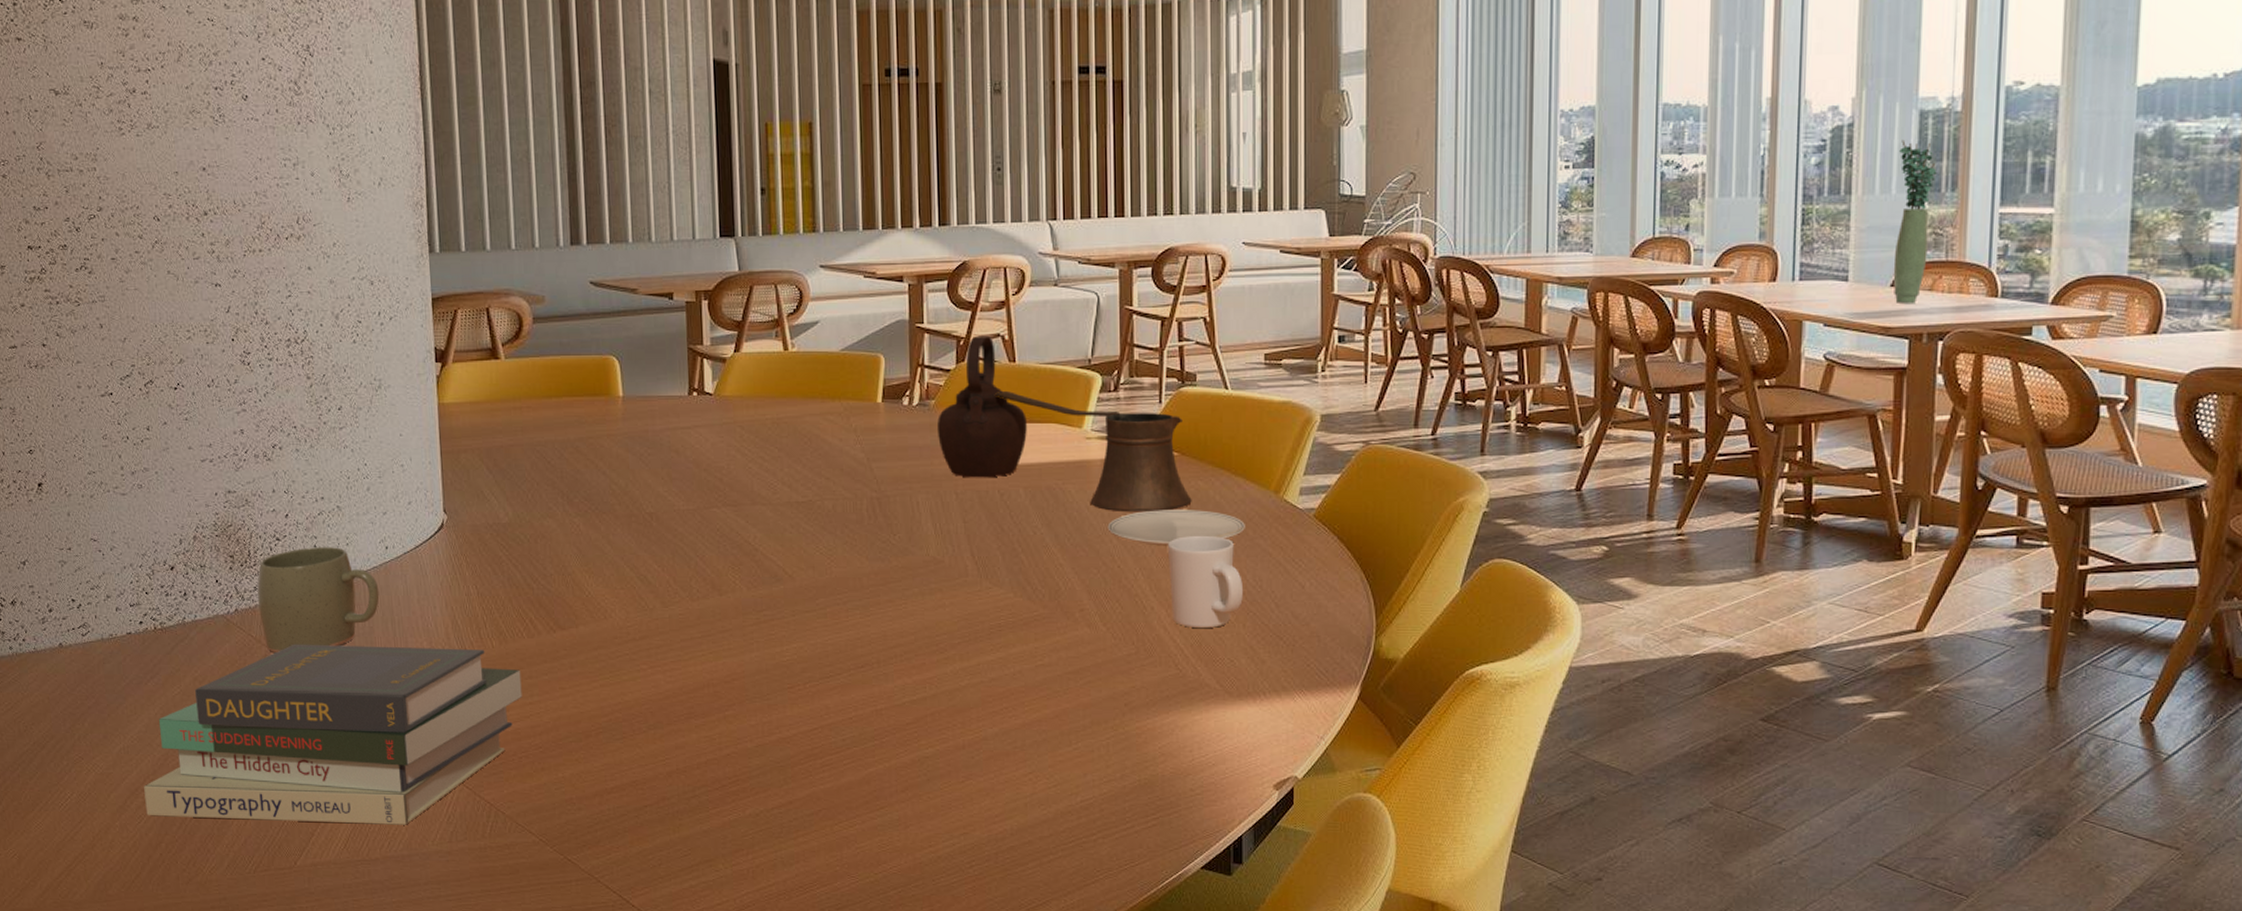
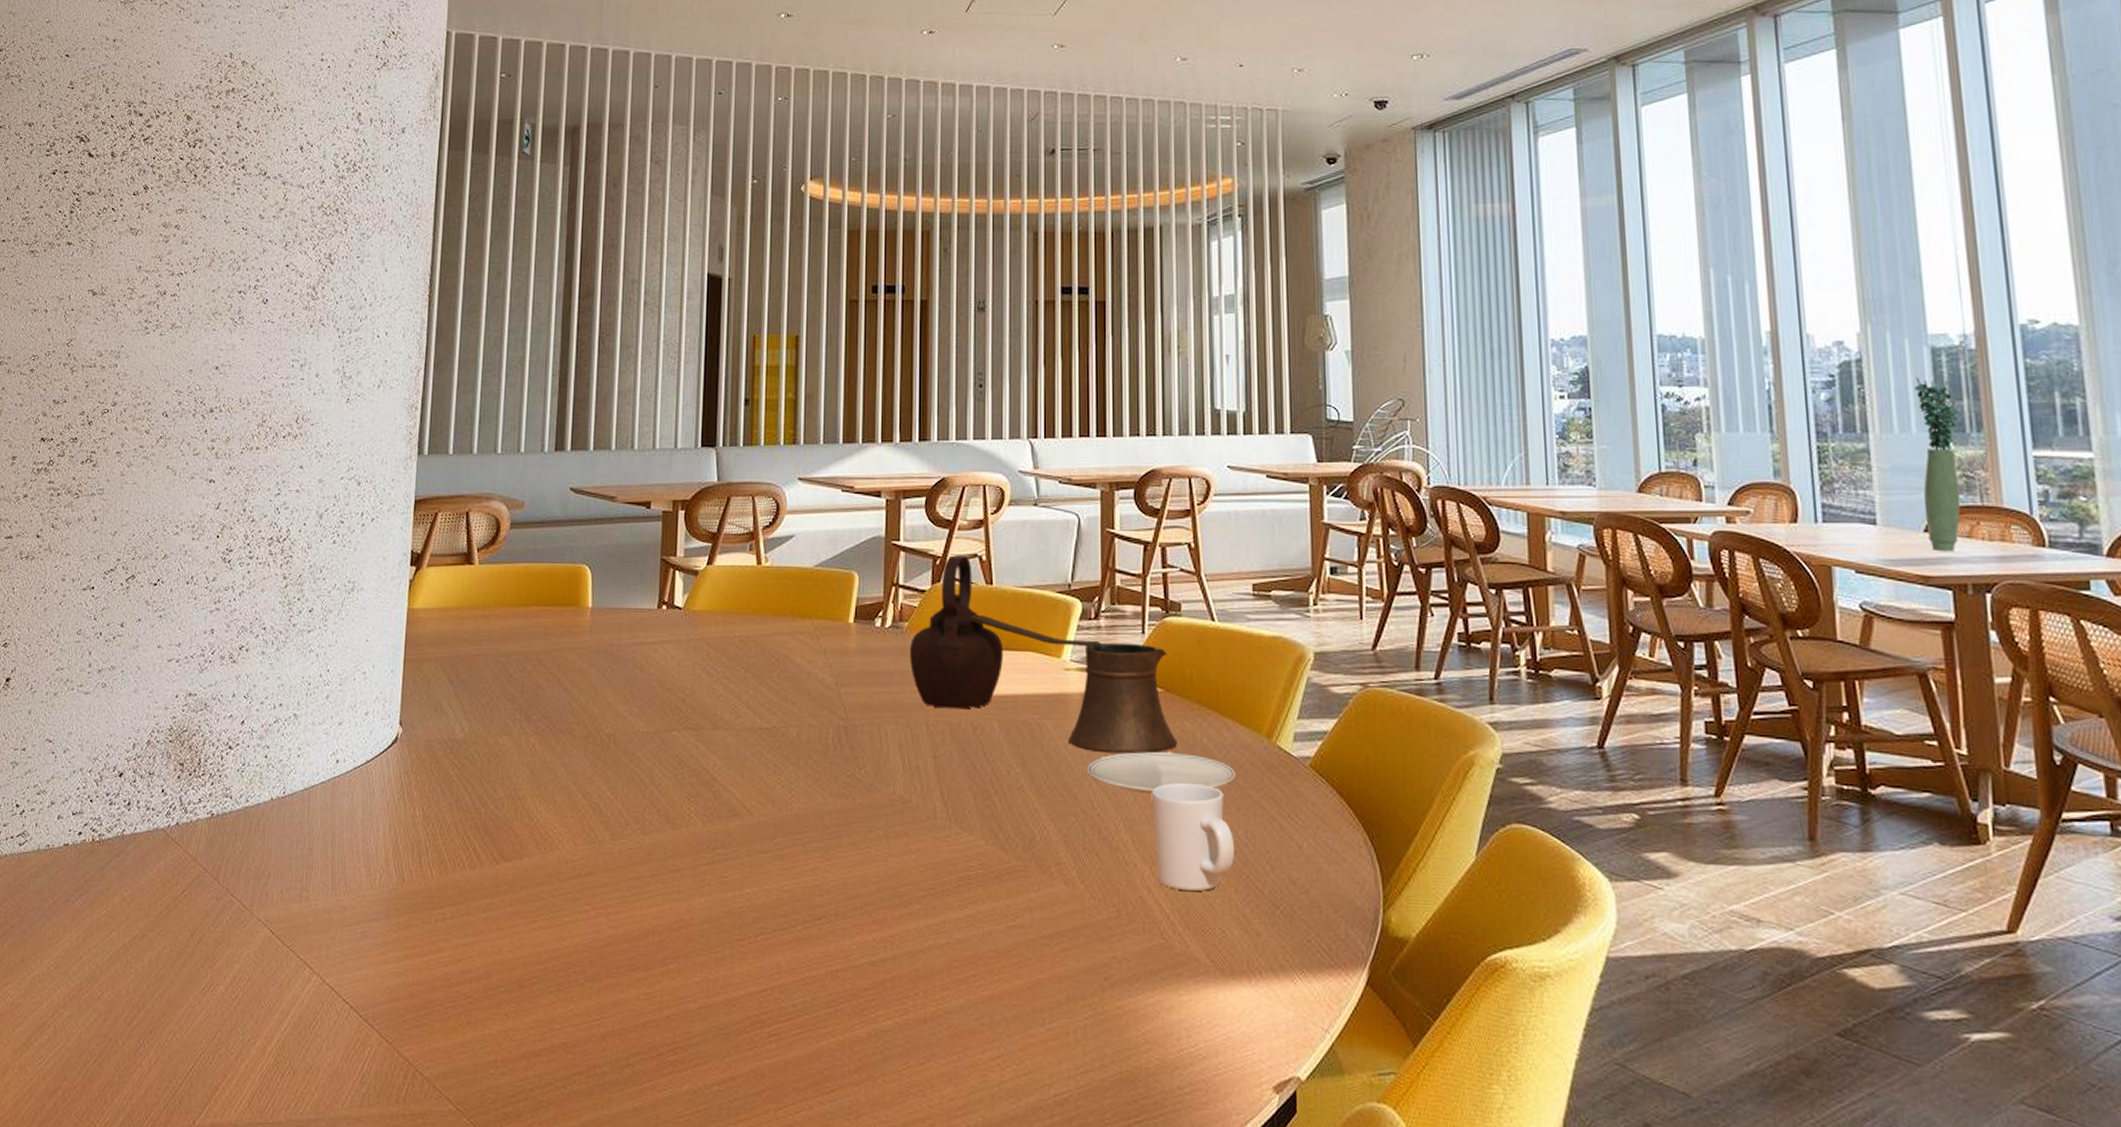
books: present [144,644,522,825] -> none [48,864,458,1083]
mug: present [257,547,380,652] -> none [199,757,324,873]

